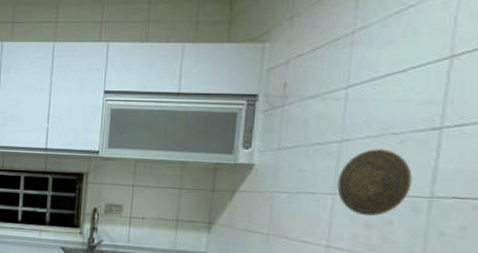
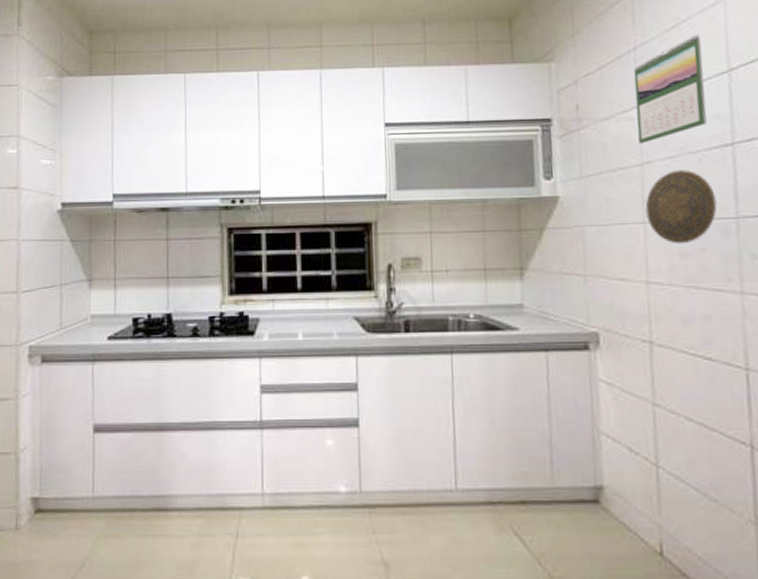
calendar: none [342,19,426,123] -> present [633,34,707,144]

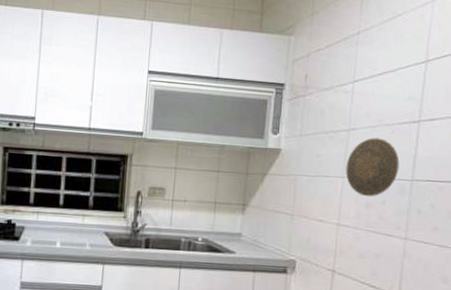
calendar: present [633,34,707,144] -> none [349,27,410,113]

